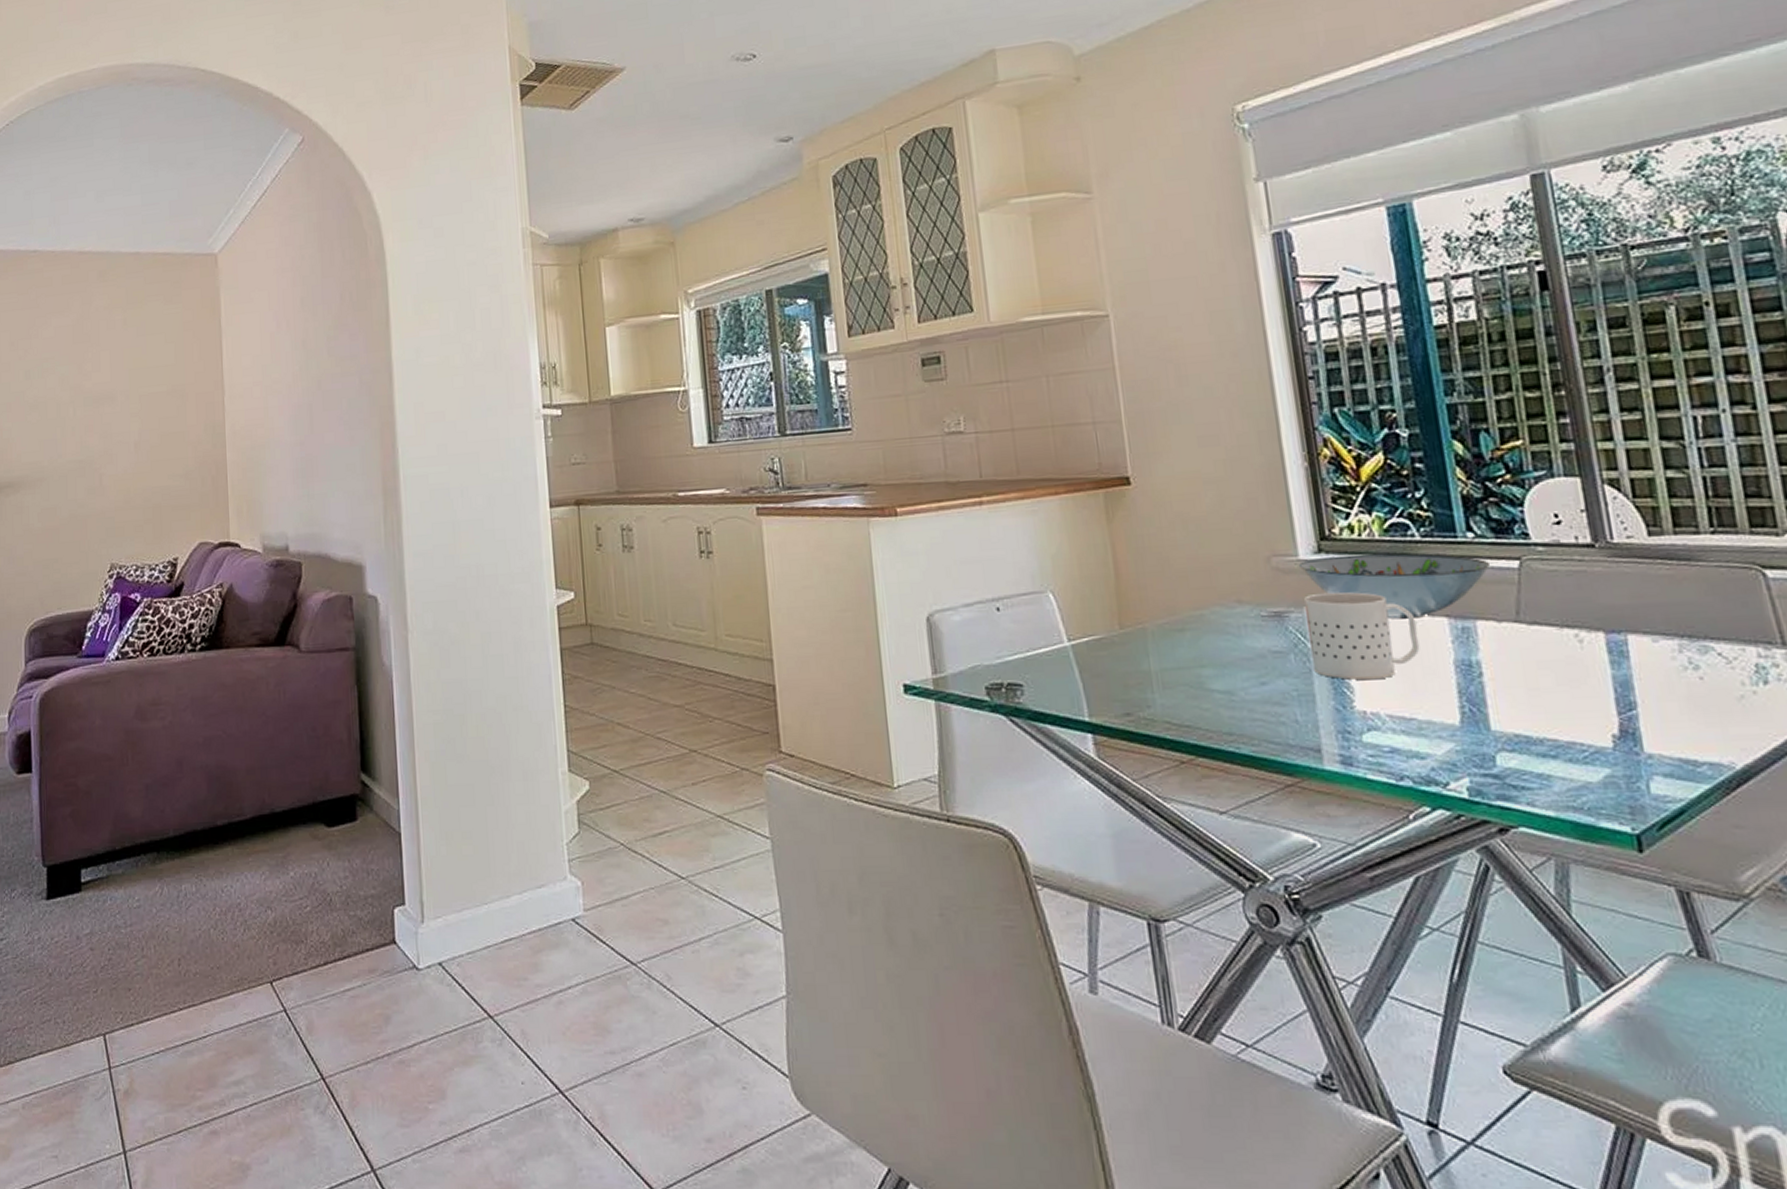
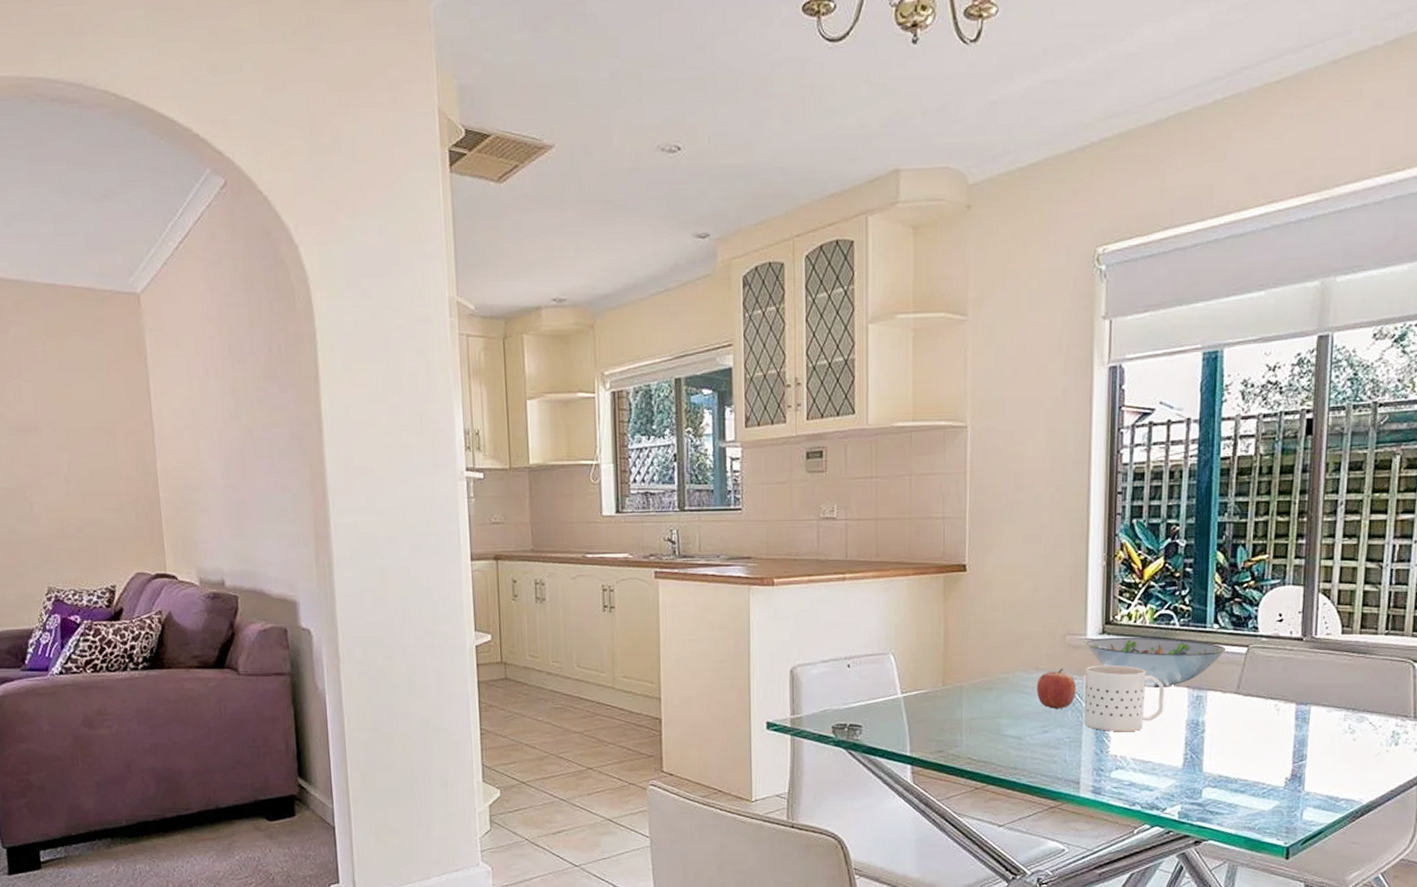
fruit: none [1241,599,1297,653] -> present [1036,668,1077,709]

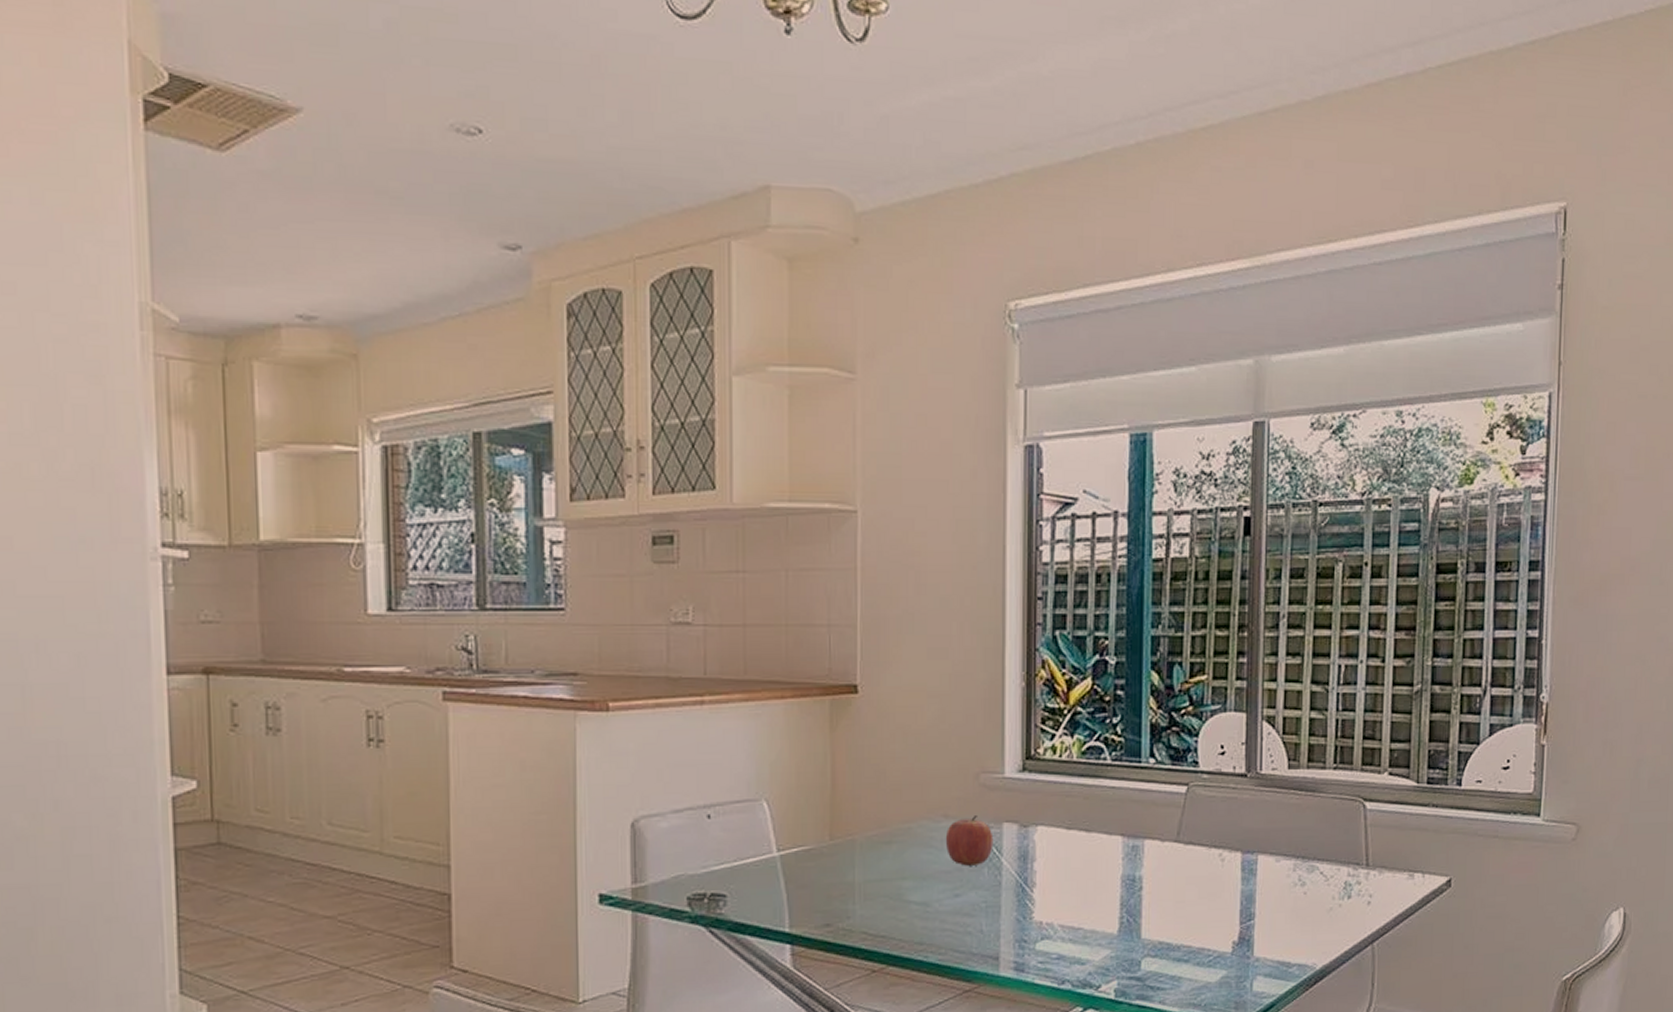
mug: present [1083,665,1165,732] -> none [1002,809,1096,893]
decorative bowl: present [1085,637,1225,688] -> none [1003,774,1163,837]

